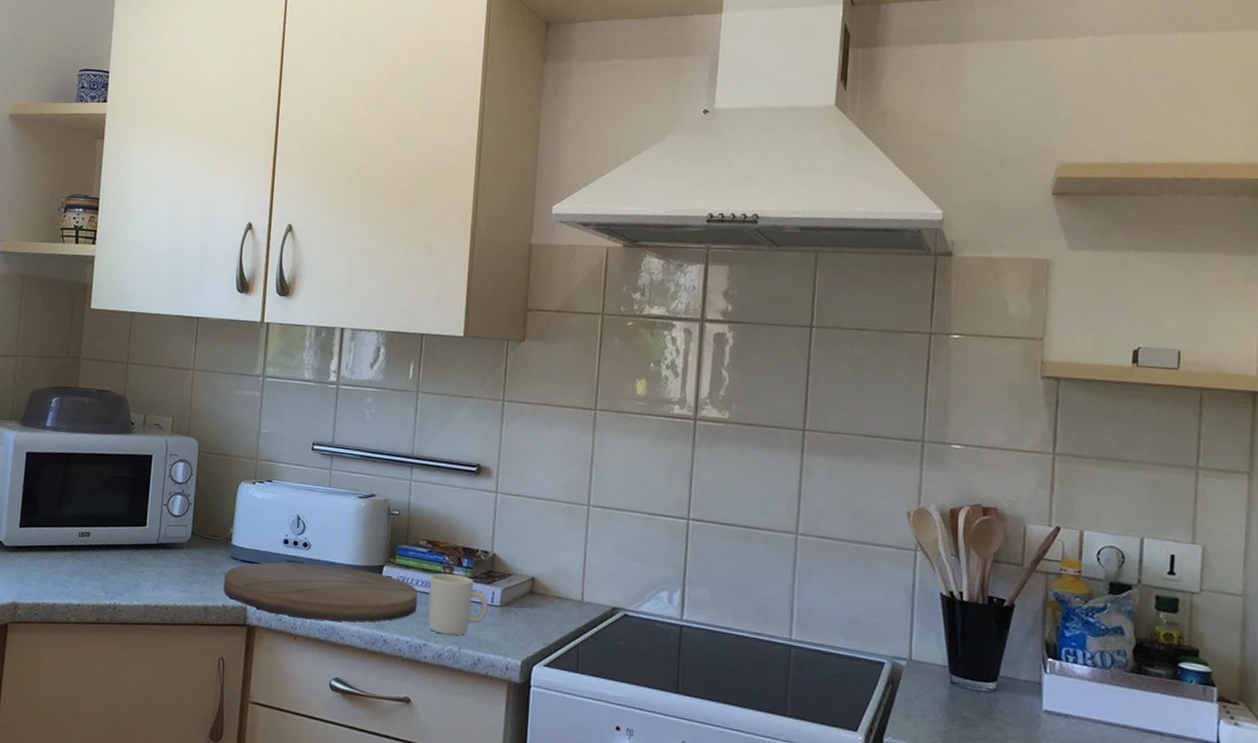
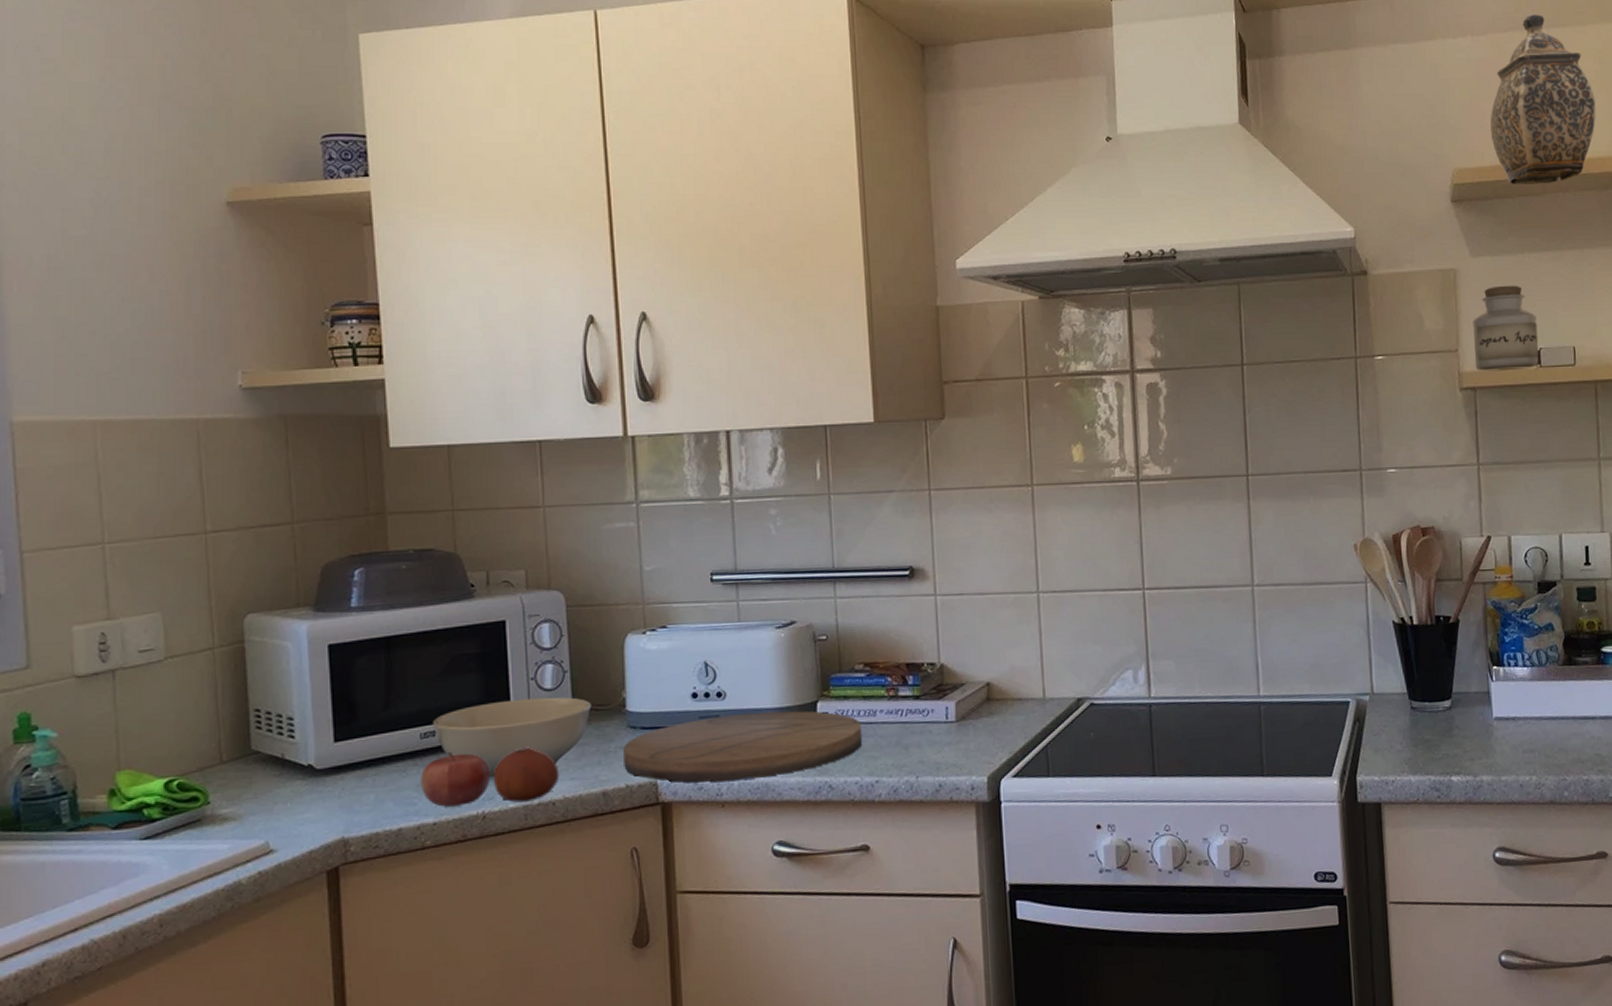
fruit: none [73,550,125,595] -> present [421,751,491,807]
bowl: none [89,518,206,577] -> present [433,697,592,776]
fruit: none [125,558,174,603] -> present [494,747,560,803]
mug: present [428,573,488,636] -> none [872,695,943,766]
jar: none [1061,280,1138,367] -> present [1473,285,1539,372]
decorative jar: none [1104,18,1231,186] -> present [1490,14,1597,184]

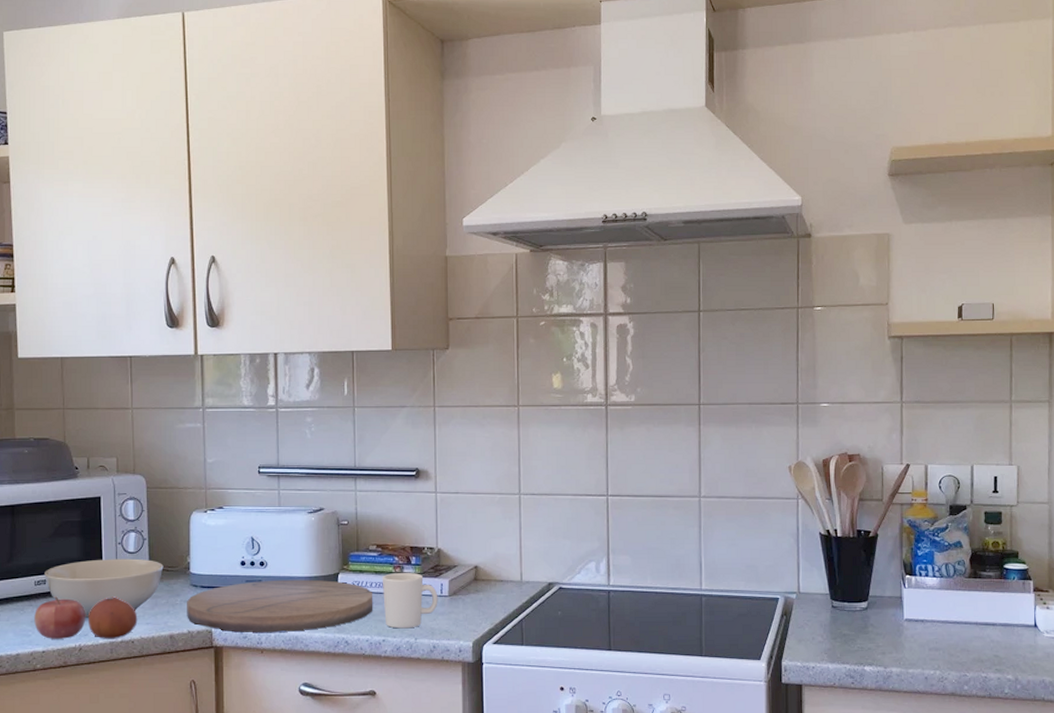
mug: none [872,695,943,766] -> present [382,572,438,629]
jar: present [1473,285,1539,372] -> none [902,249,961,323]
decorative jar: present [1490,14,1597,184] -> none [926,12,1024,161]

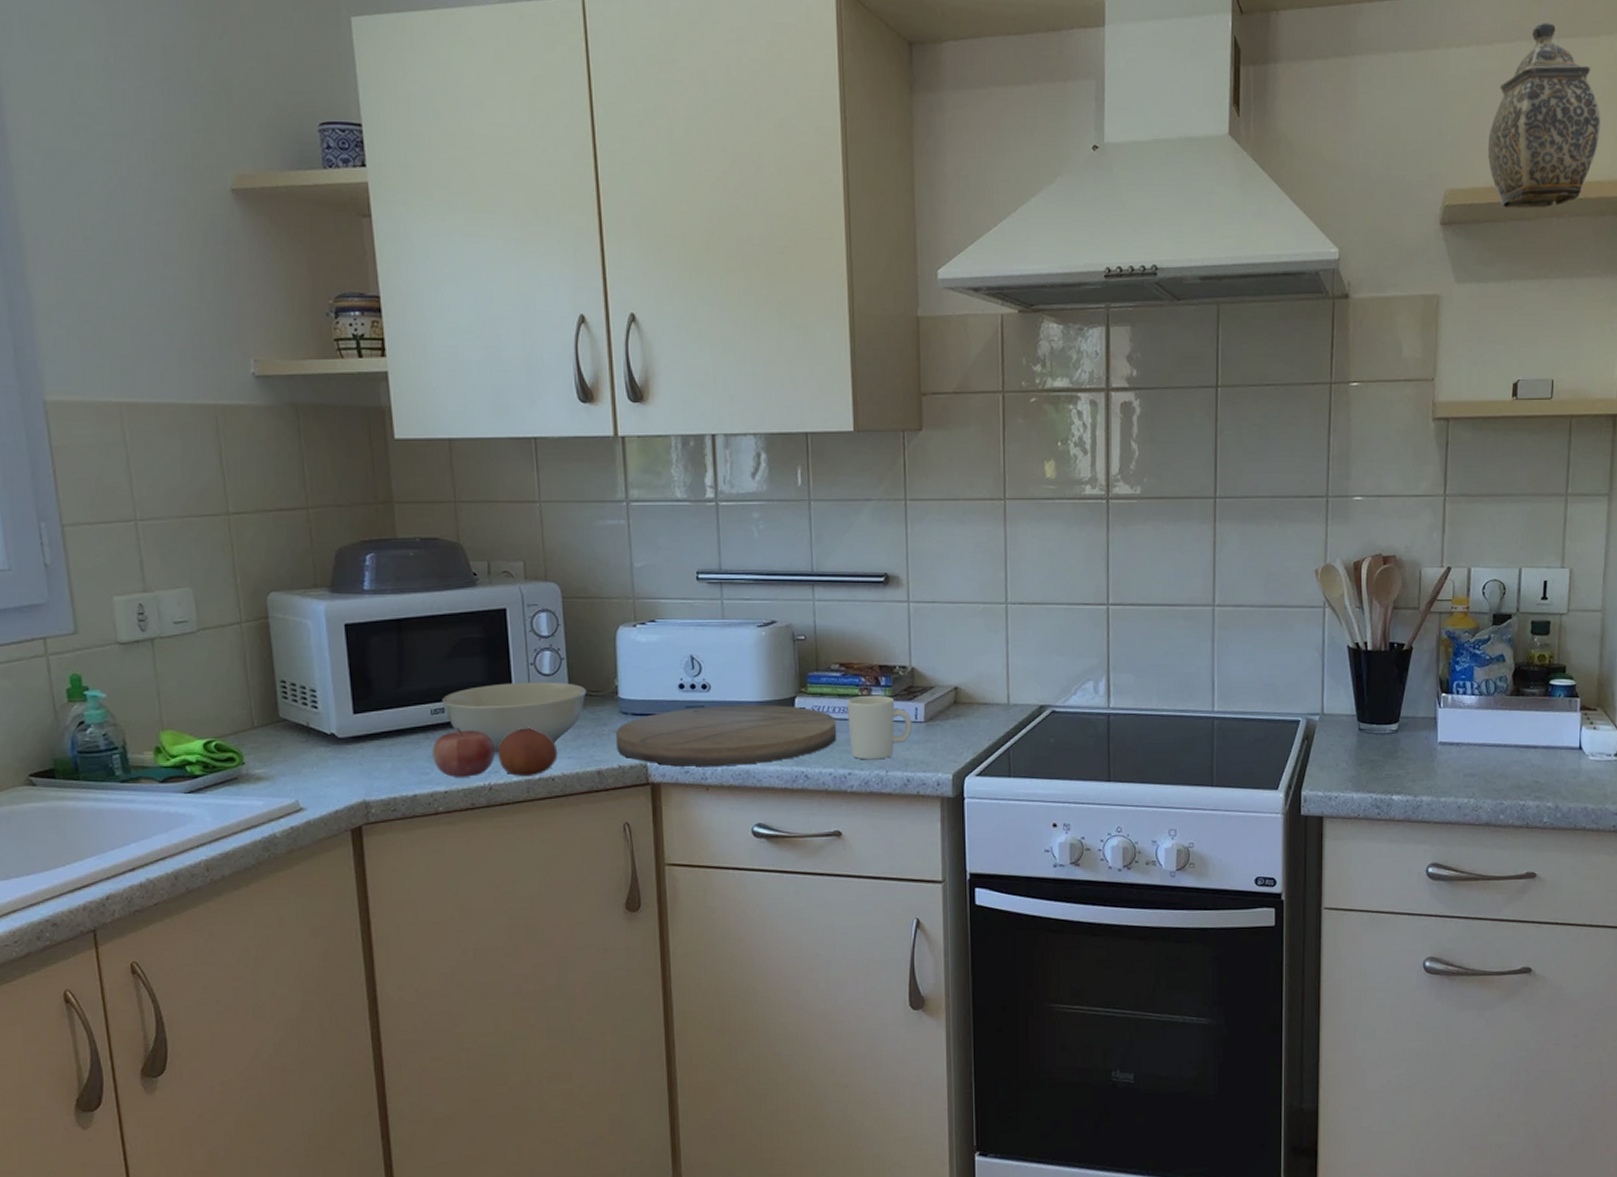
decorative jar: none [926,12,1024,161] -> present [1487,23,1600,208]

